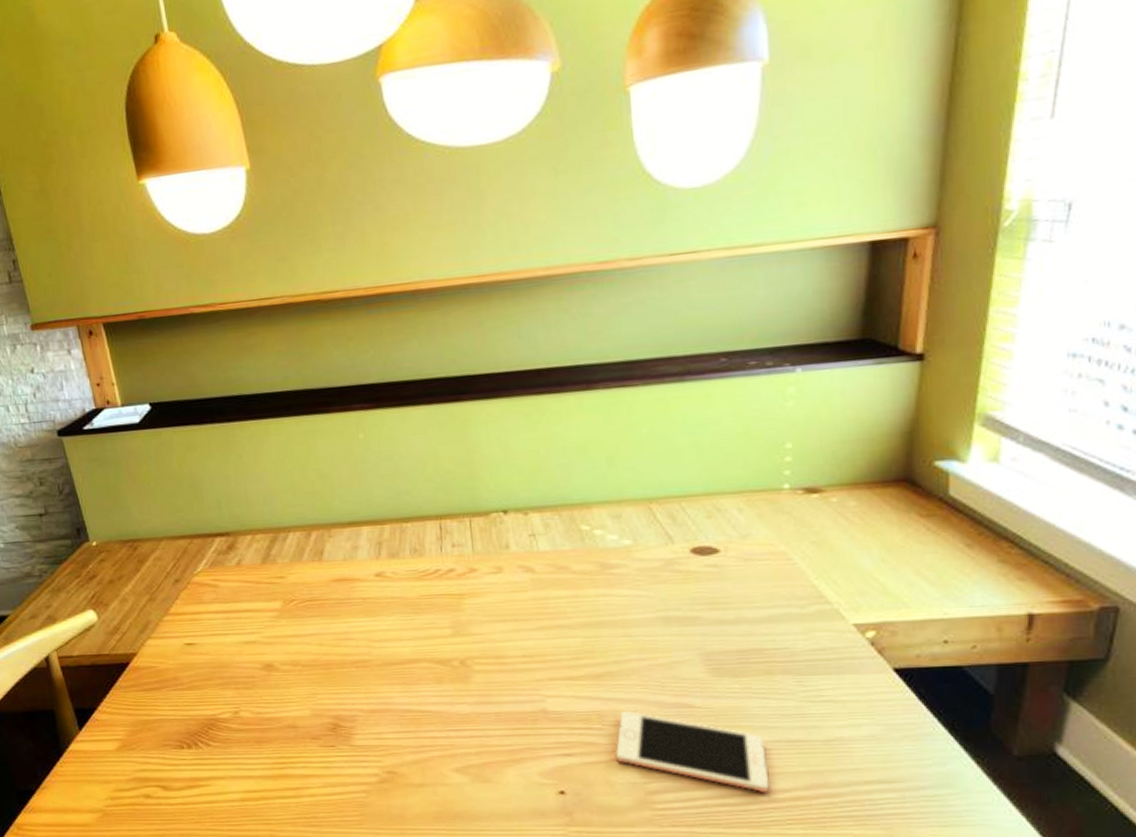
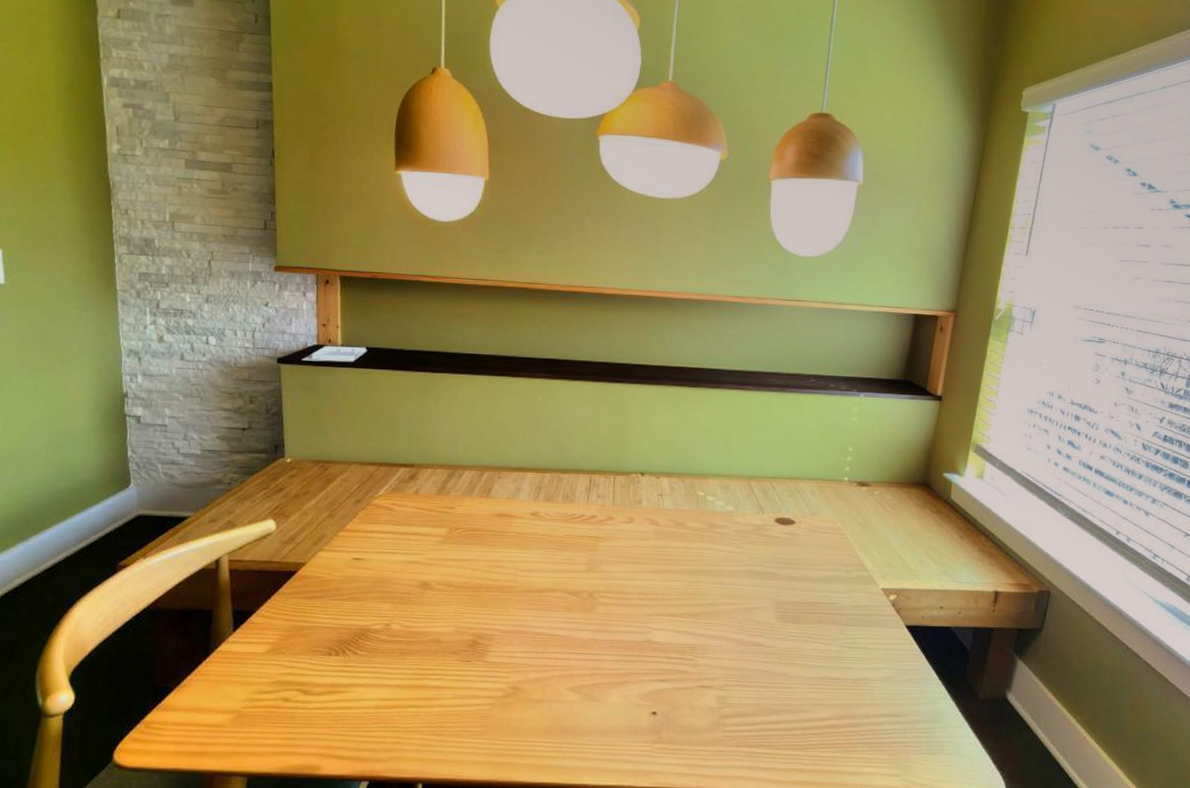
cell phone: present [615,710,770,792] -> none [700,645,812,720]

